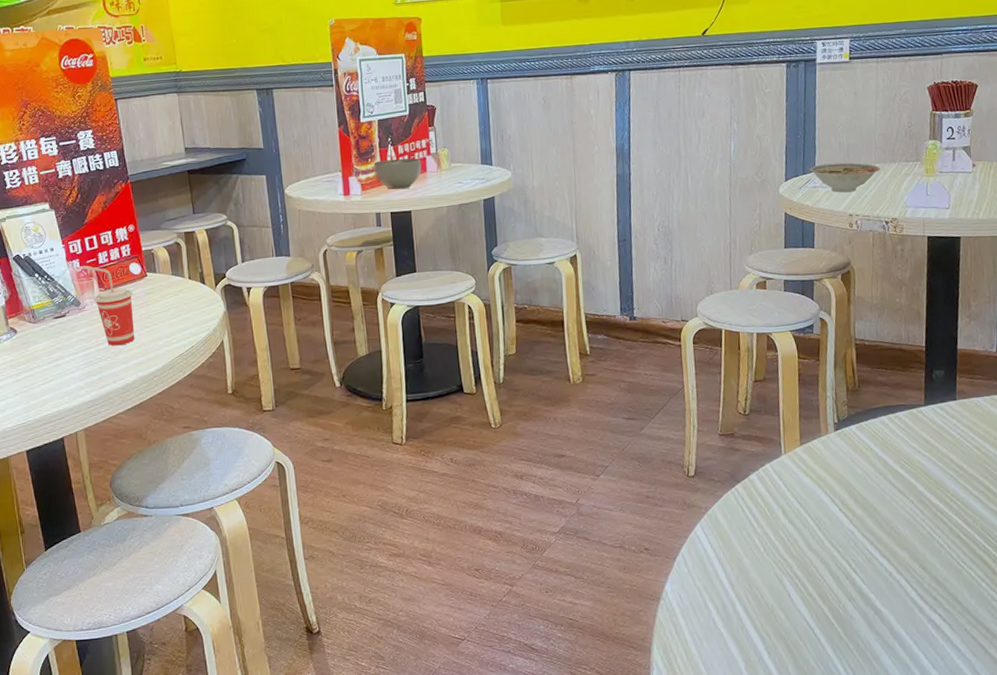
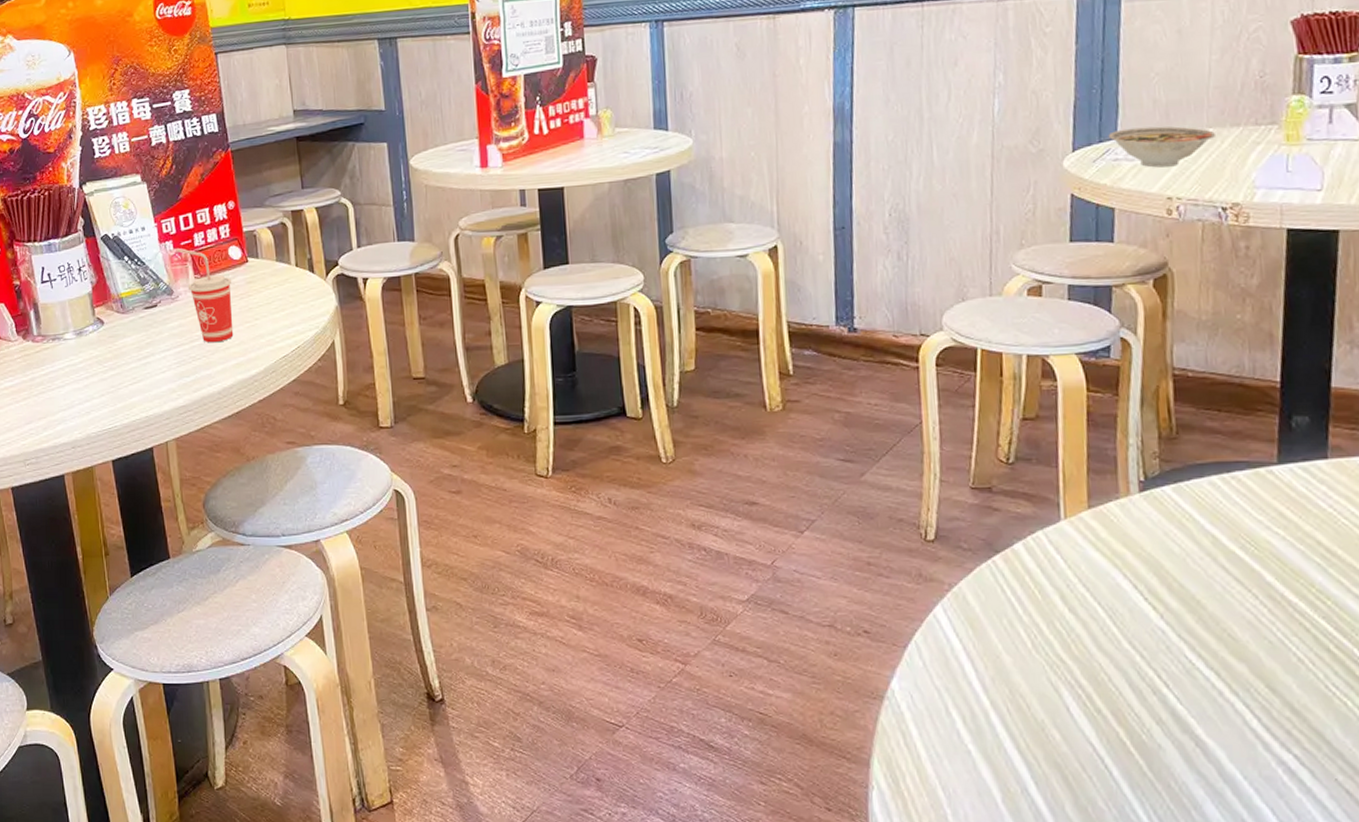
soup bowl: present [373,158,422,190] -> none [517,121,578,162]

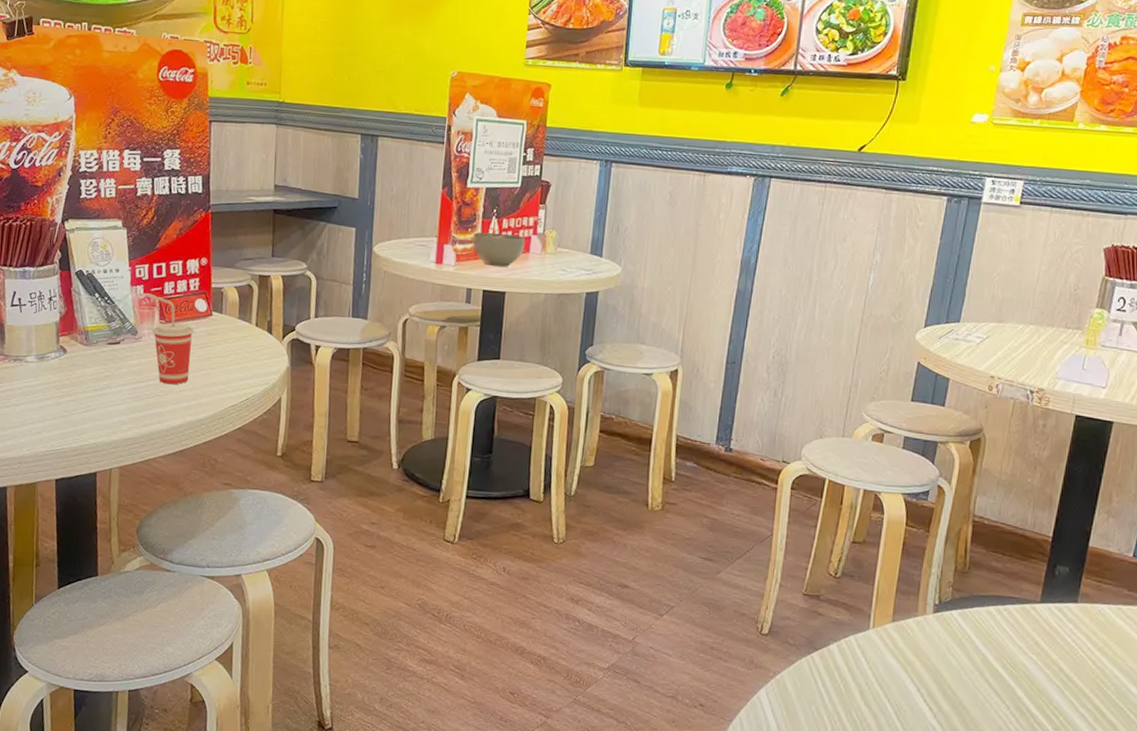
soup bowl: none [517,121,578,162] -> present [472,232,526,268]
soup bowl: present [1108,126,1217,168] -> none [953,315,1035,352]

